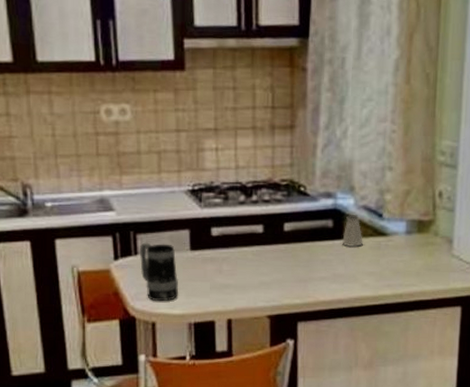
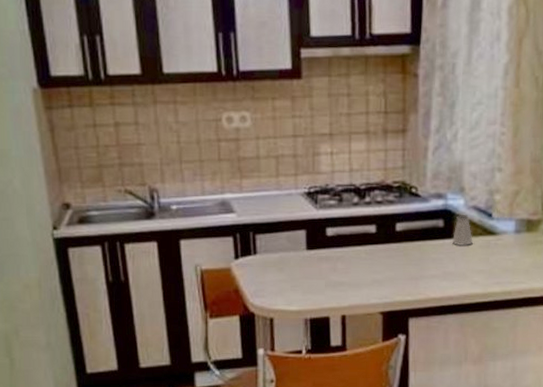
mug: present [139,242,179,302] -> none [258,242,296,299]

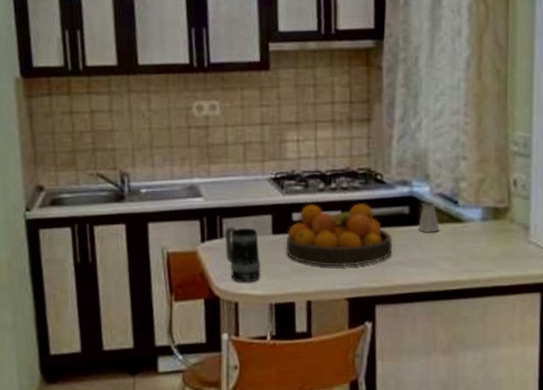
mug: none [258,242,296,299] -> present [224,226,261,283]
fruit bowl: none [320,217,427,281] -> present [285,203,393,267]

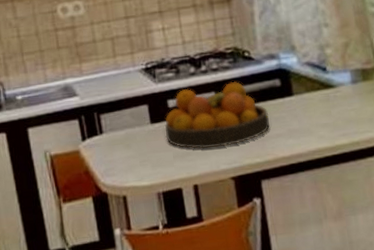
mug: present [224,226,261,283] -> none [104,120,145,176]
saltshaker: present [417,201,439,233] -> none [291,71,312,103]

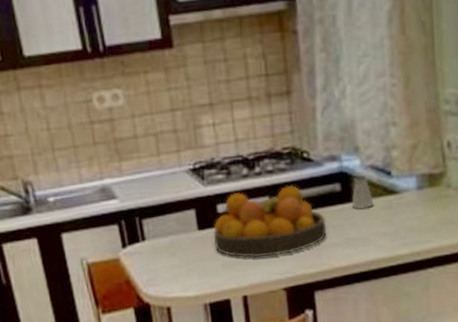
saltshaker: none [291,71,312,103] -> present [351,175,374,210]

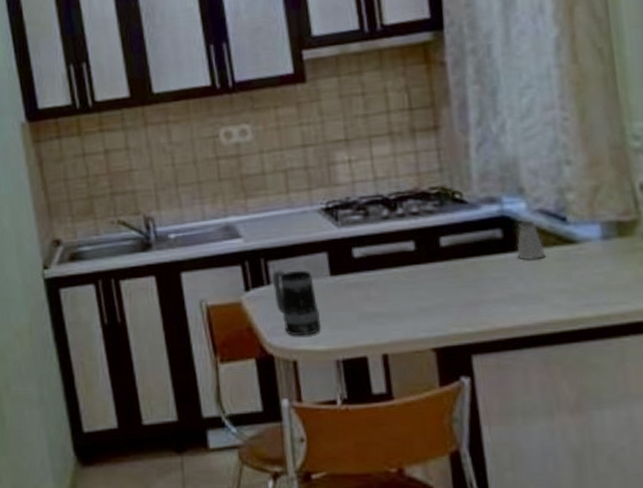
mug: none [146,226,191,286] -> present [272,270,322,337]
fruit bowl: present [213,185,327,258] -> none [347,230,486,311]

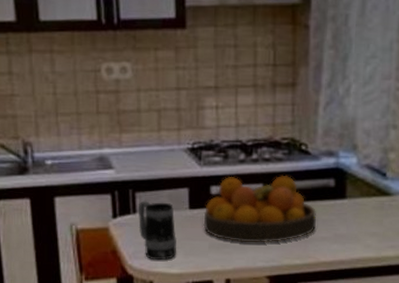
fruit bowl: none [347,230,486,311] -> present [203,176,317,243]
saltshaker: present [516,220,545,261] -> none [343,173,366,207]

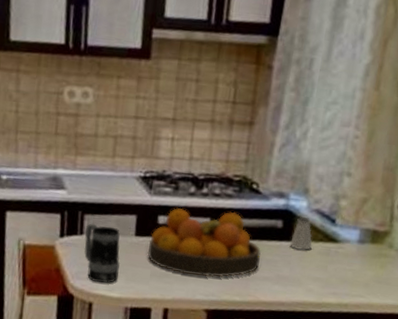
saltshaker: none [343,173,366,207] -> present [289,216,312,251]

